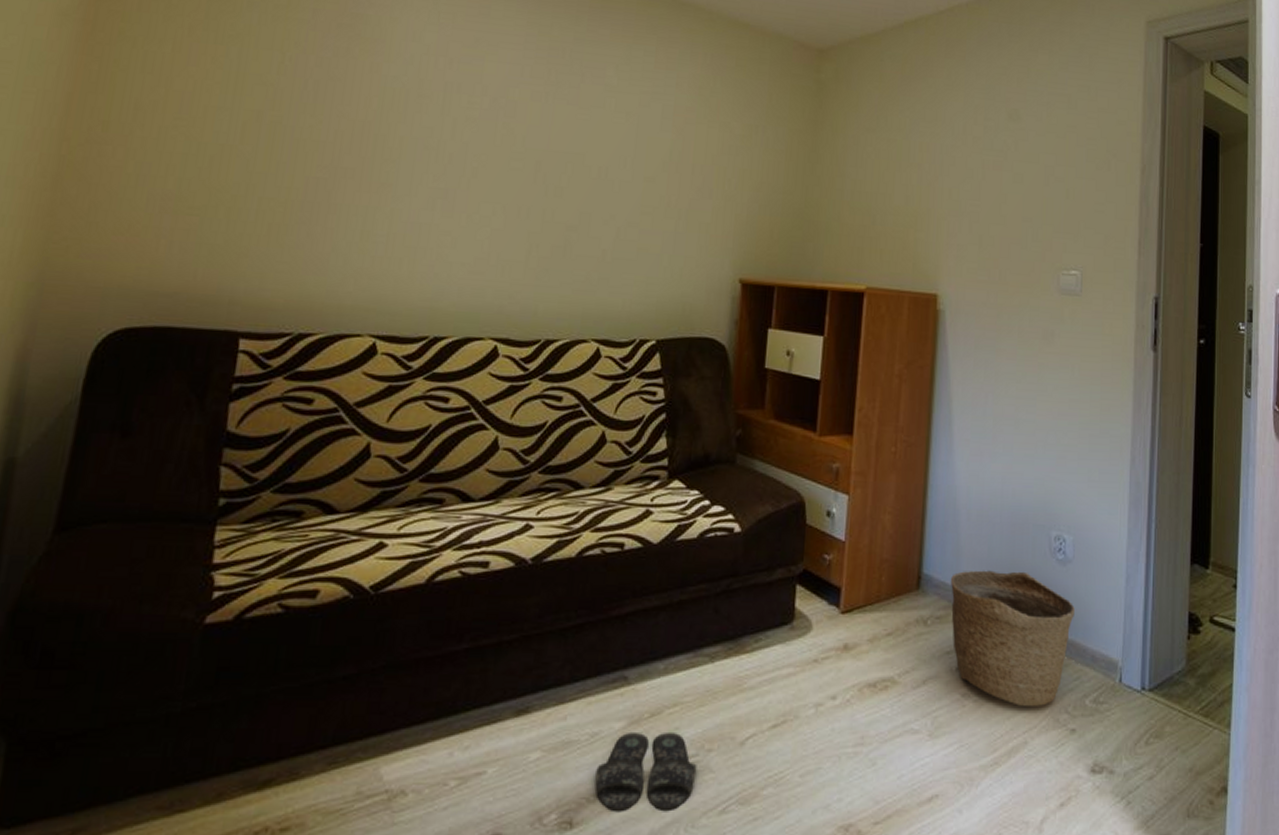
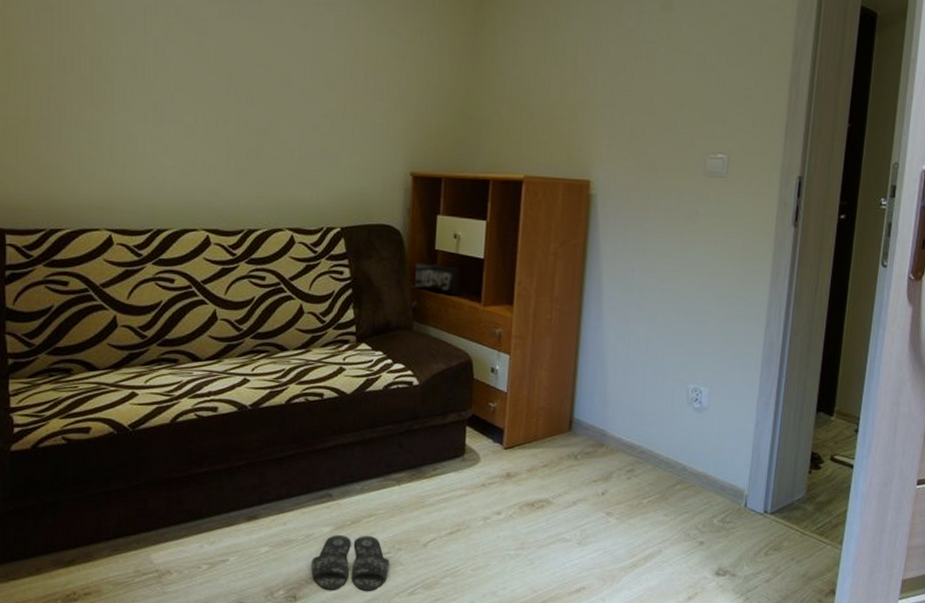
alarm clock: none [740,383,794,424] -> present [415,262,462,297]
basket: present [951,570,1075,707] -> none [598,416,708,524]

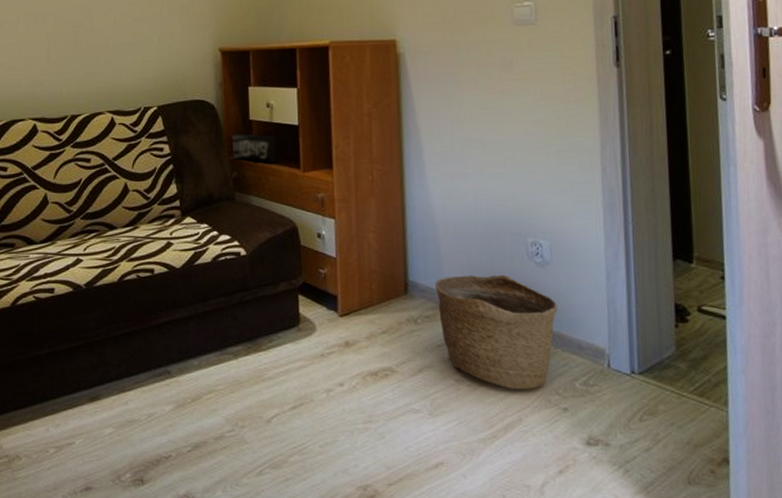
slippers: present [311,535,390,591] -> none [156,414,235,472]
basket: none [598,416,708,524] -> present [435,274,557,390]

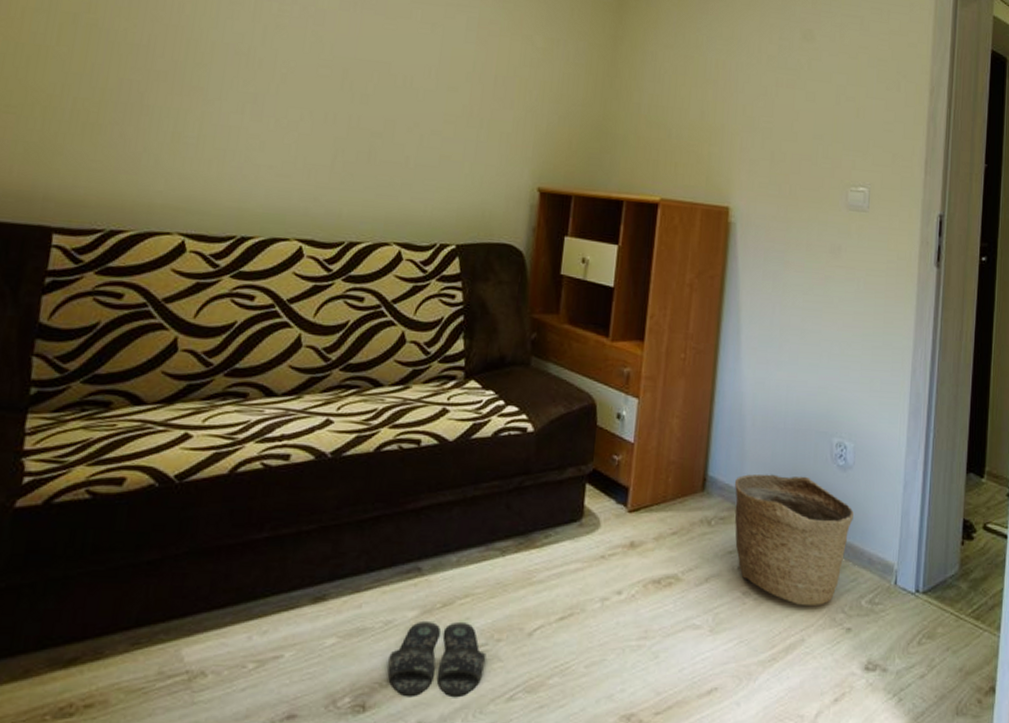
slippers: none [156,414,235,472] -> present [387,622,486,696]
alarm clock: present [232,133,280,165] -> none [535,288,588,329]

